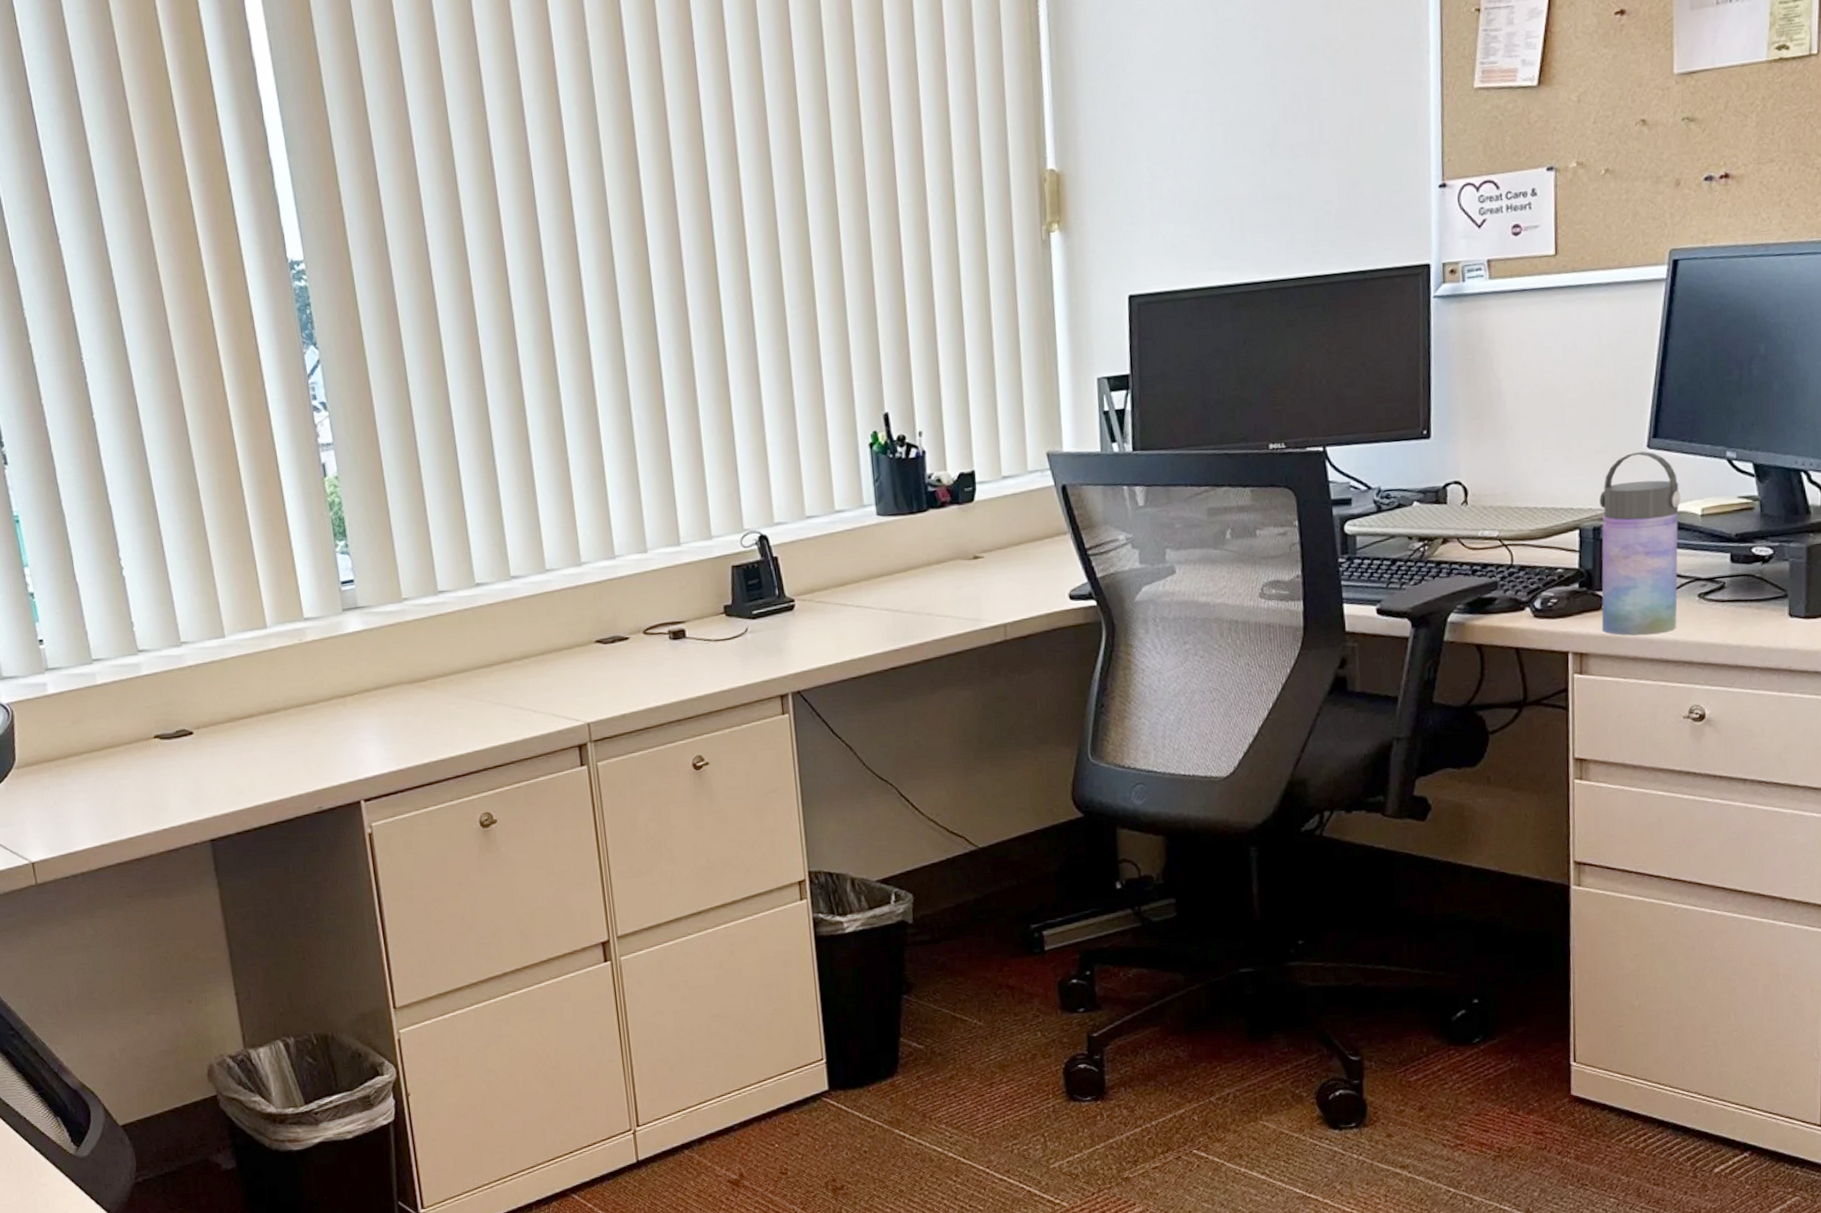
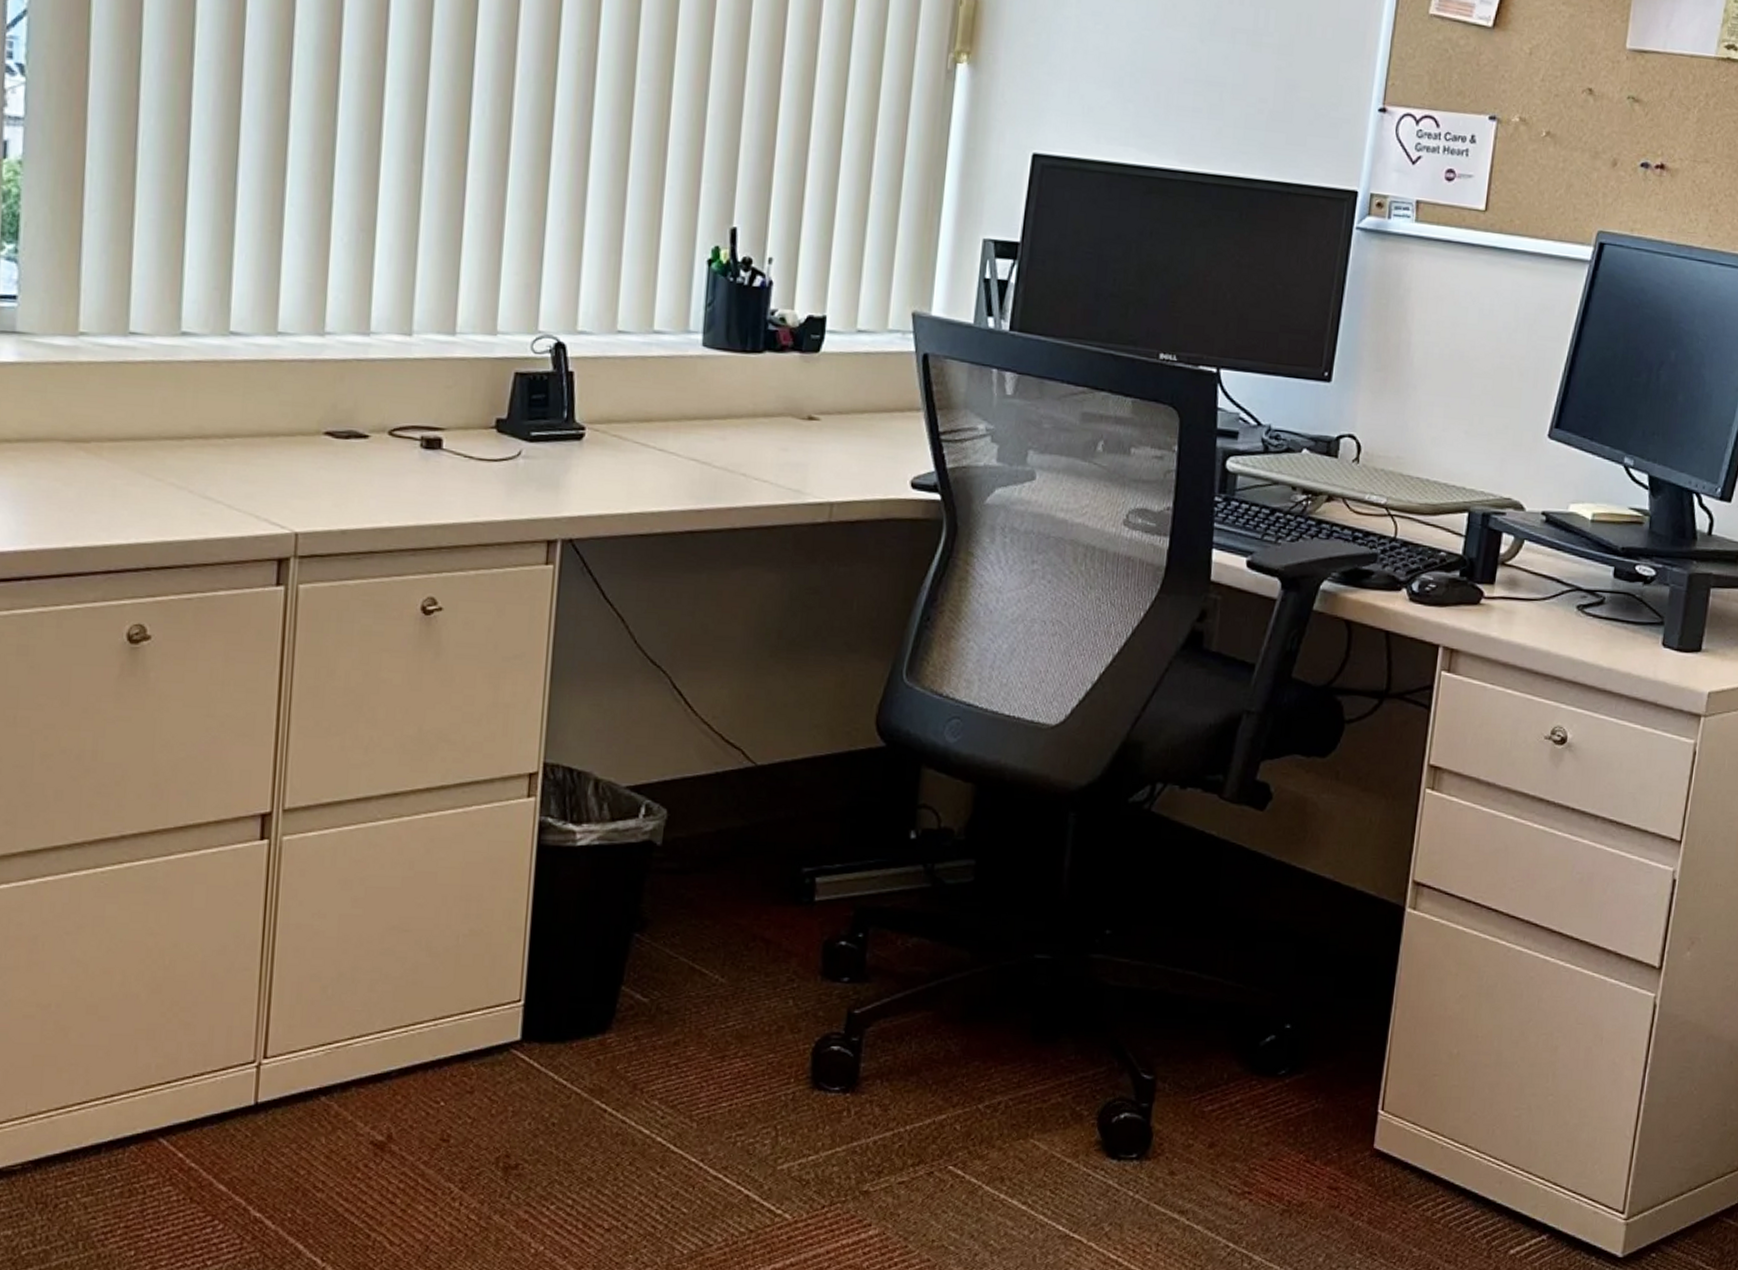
water bottle: present [1599,451,1681,637] -> none [1476,439,1574,642]

